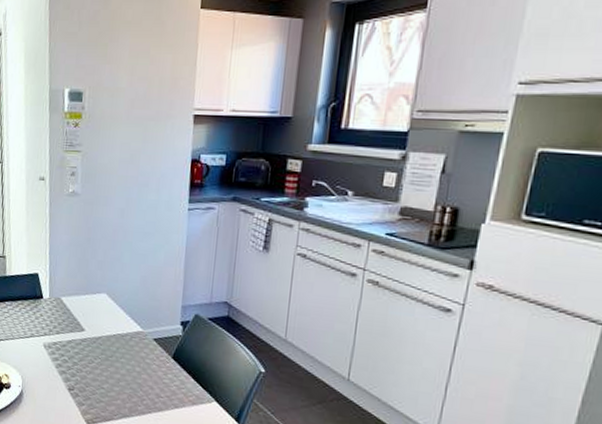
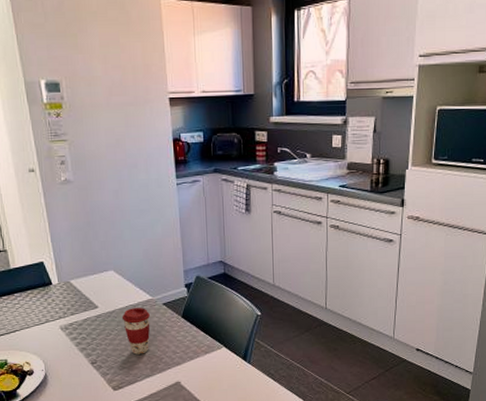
coffee cup: none [107,337,138,391] -> present [121,308,150,355]

